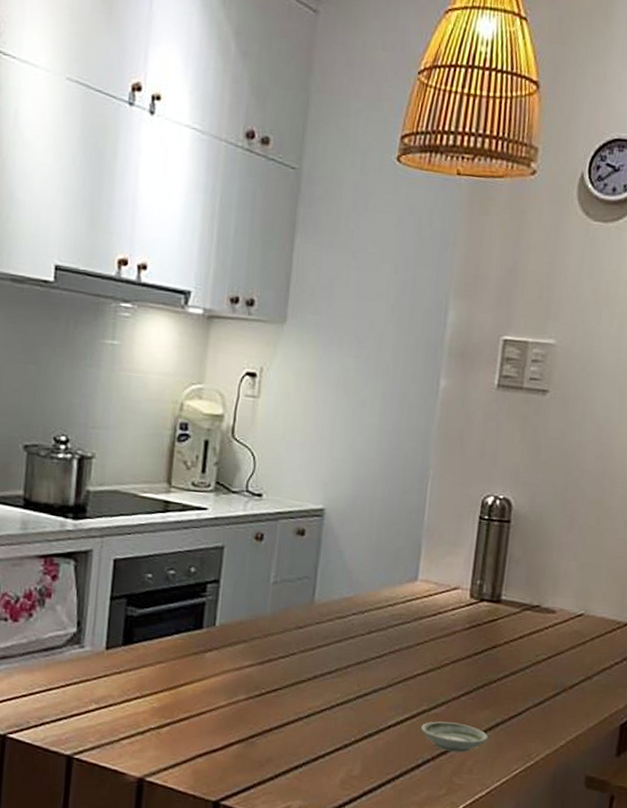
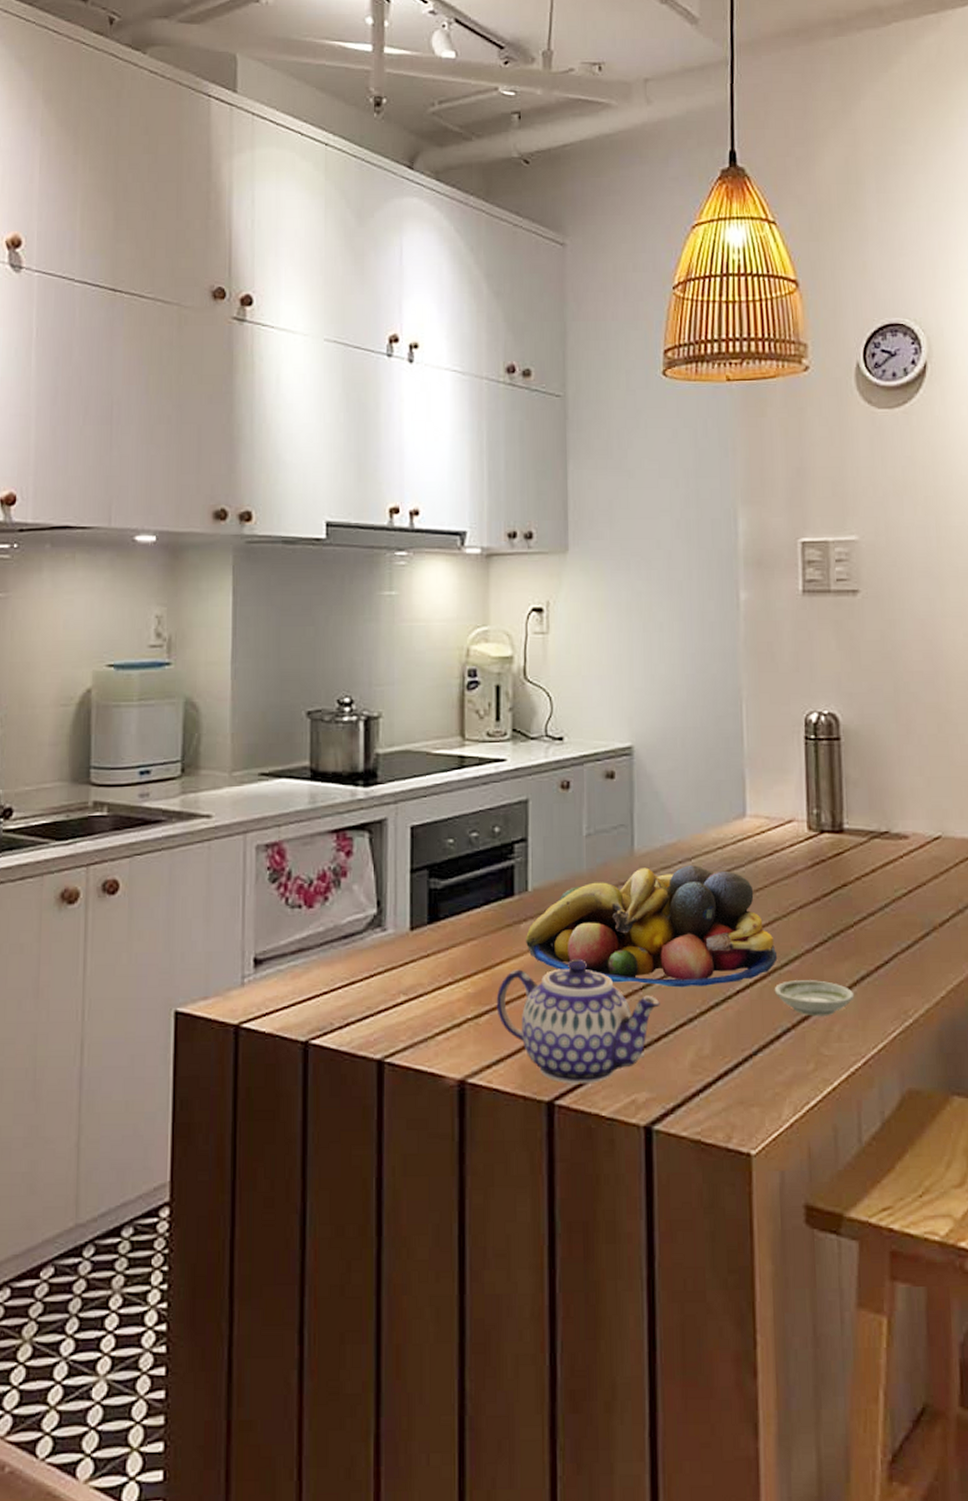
teapot: none [177,686,321,790] -> present [496,958,660,1084]
fruit bowl: none [208,615,428,720] -> present [525,865,778,988]

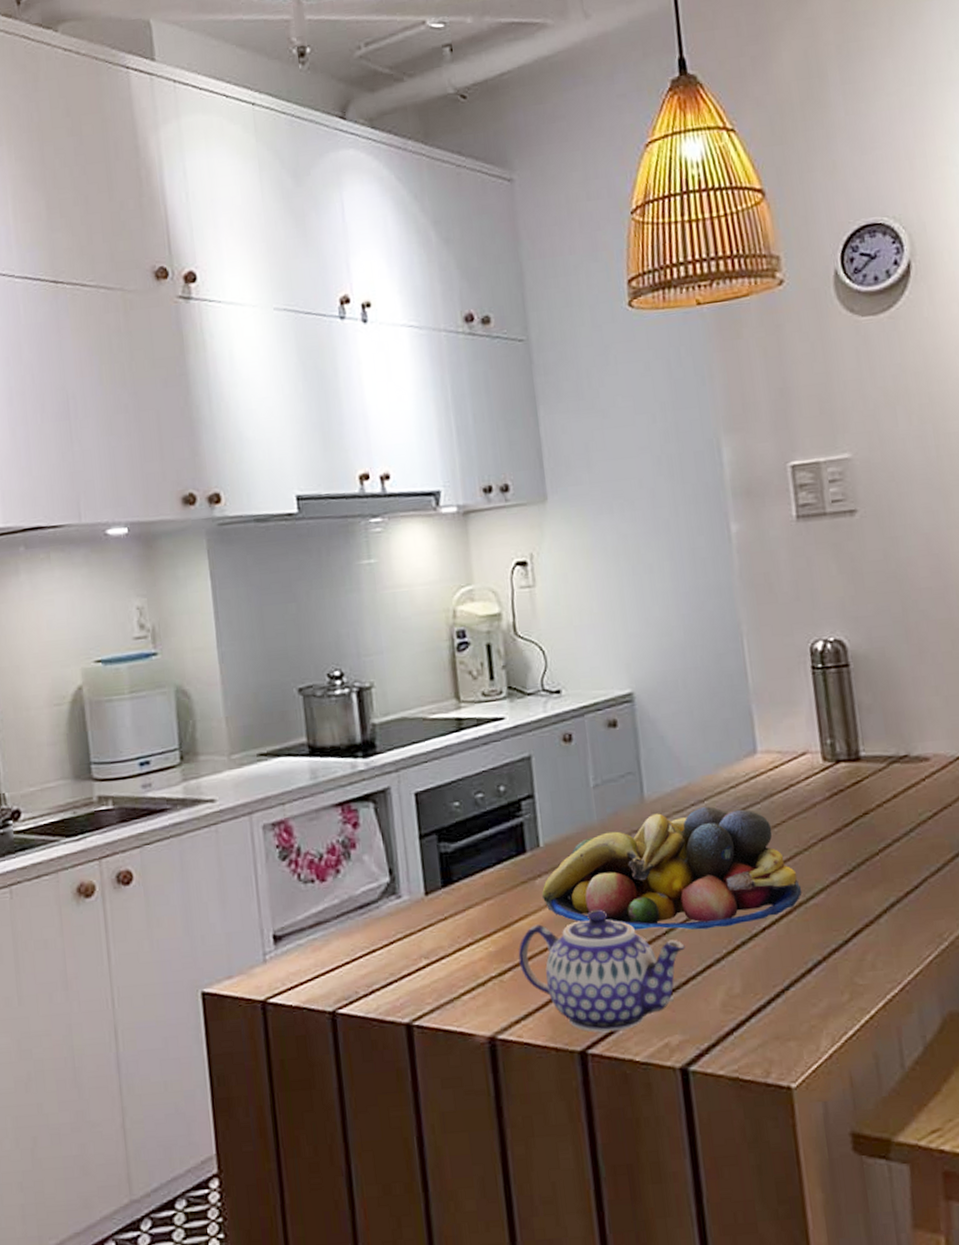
saucer: present [774,980,855,1017] -> none [801,910,886,948]

